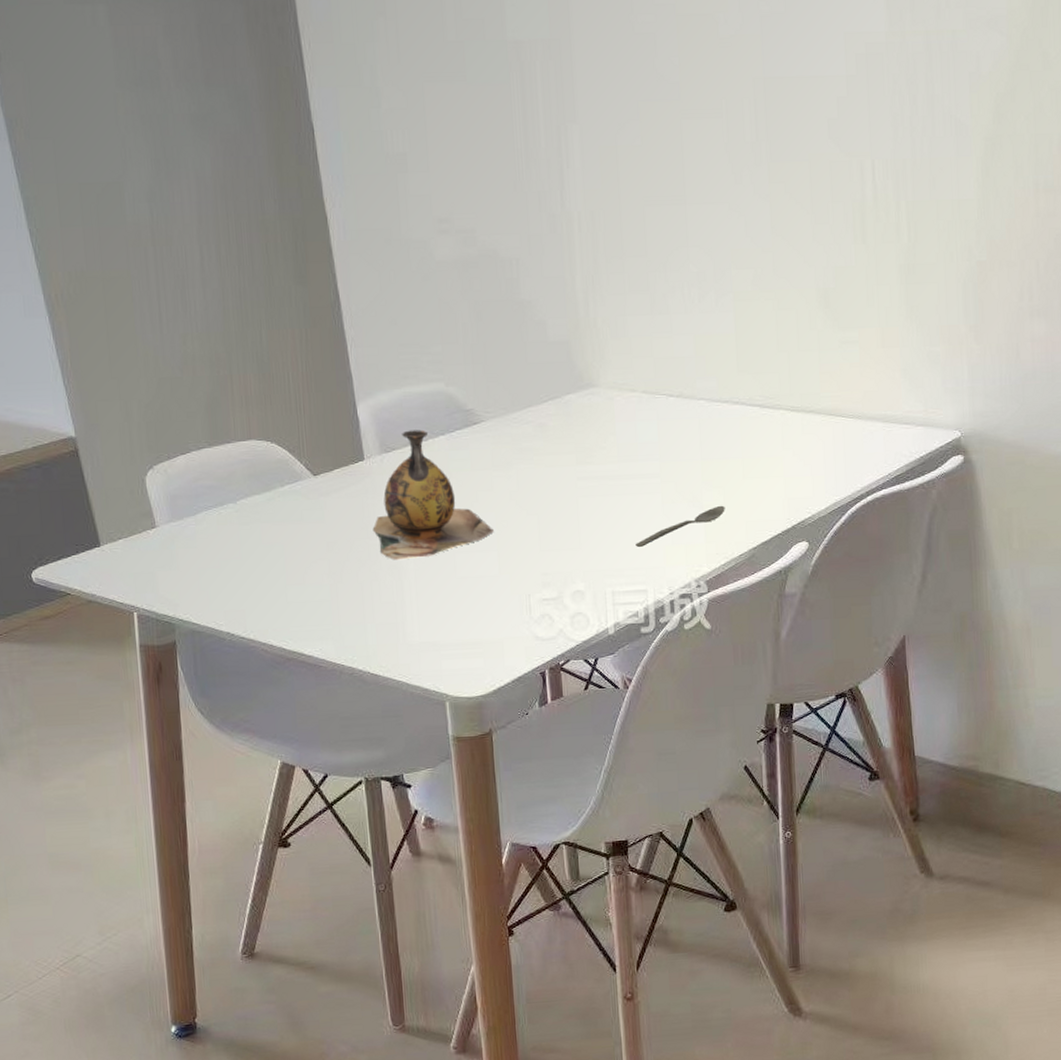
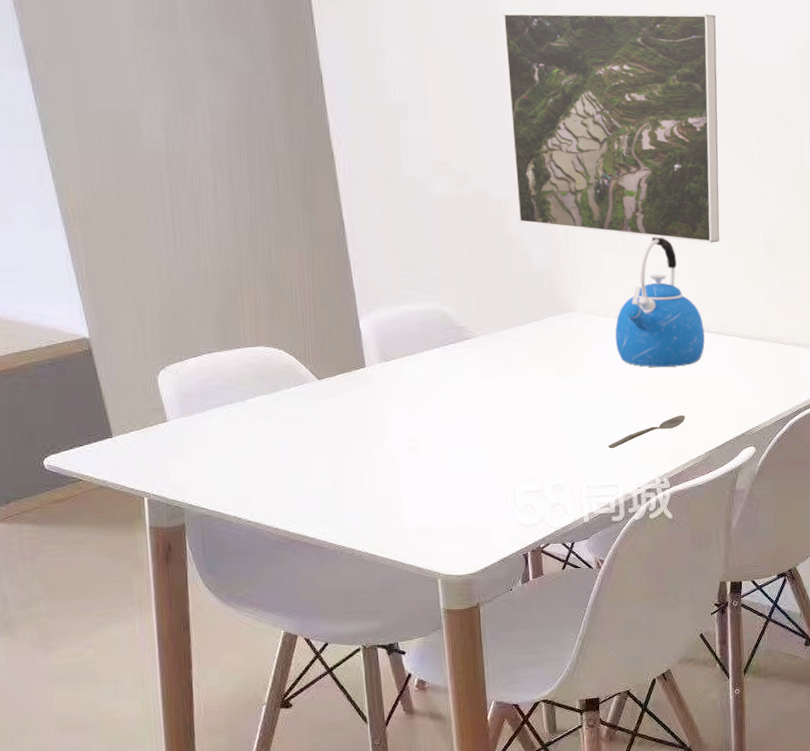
vase: present [372,430,494,559] -> none [372,342,483,455]
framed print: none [511,22,765,299] -> present [502,12,720,243]
kettle: none [642,294,748,450] -> present [615,237,705,367]

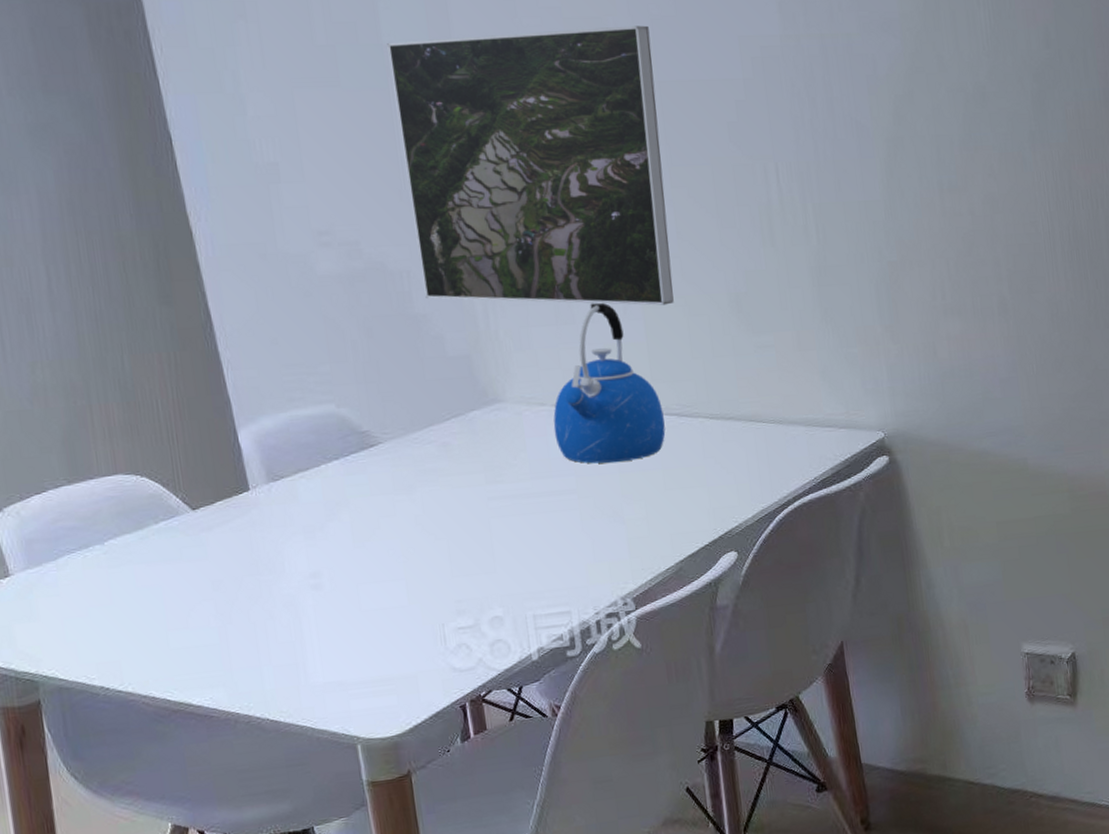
spoon: present [608,414,685,449] -> none [555,518,648,568]

